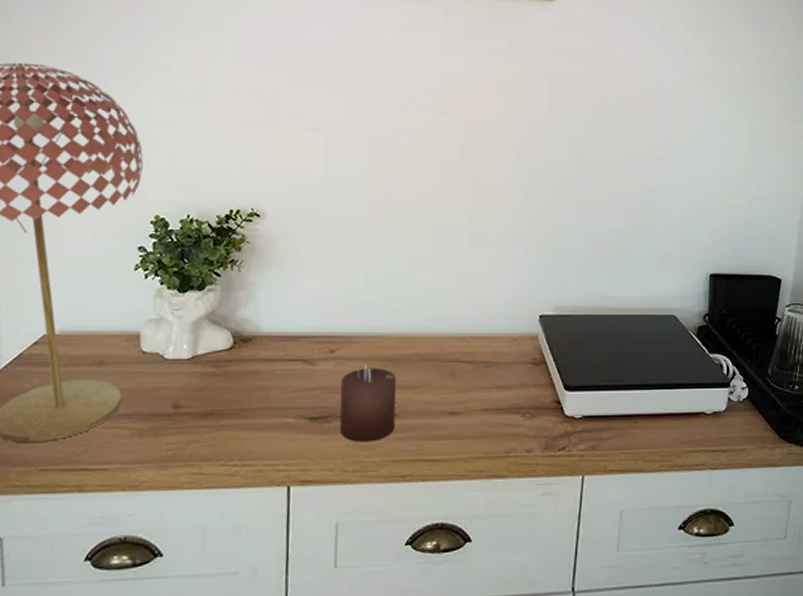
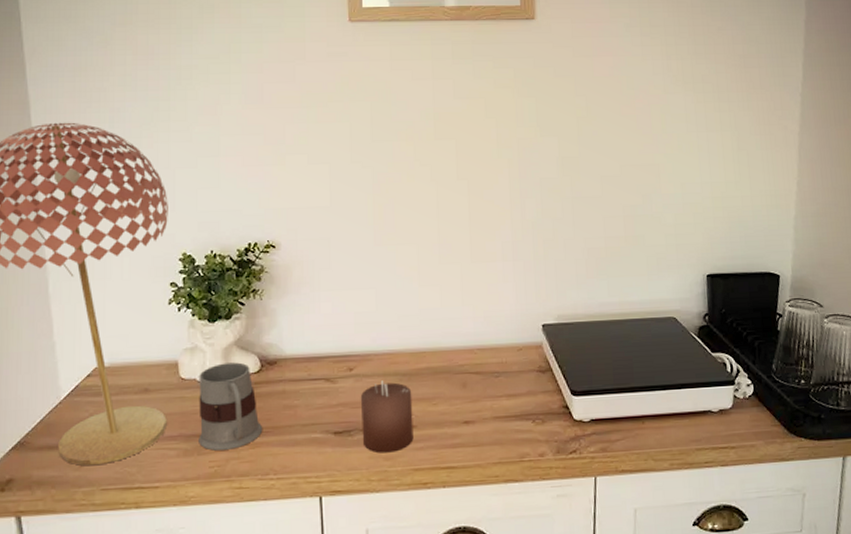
mug: none [156,337,231,432] -> present [198,362,263,451]

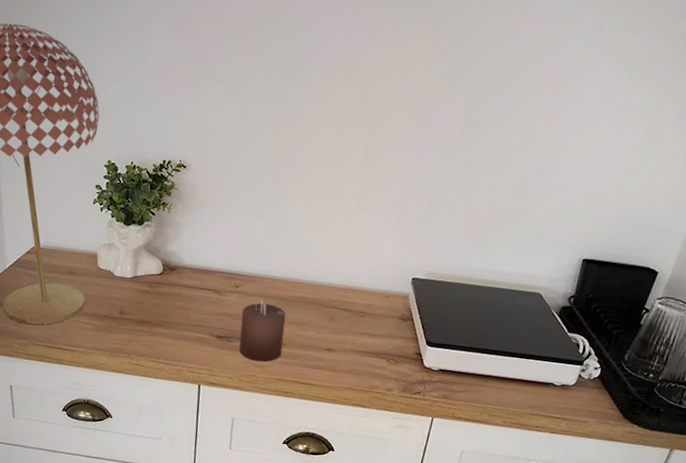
mug: present [198,362,263,451] -> none [108,261,160,333]

